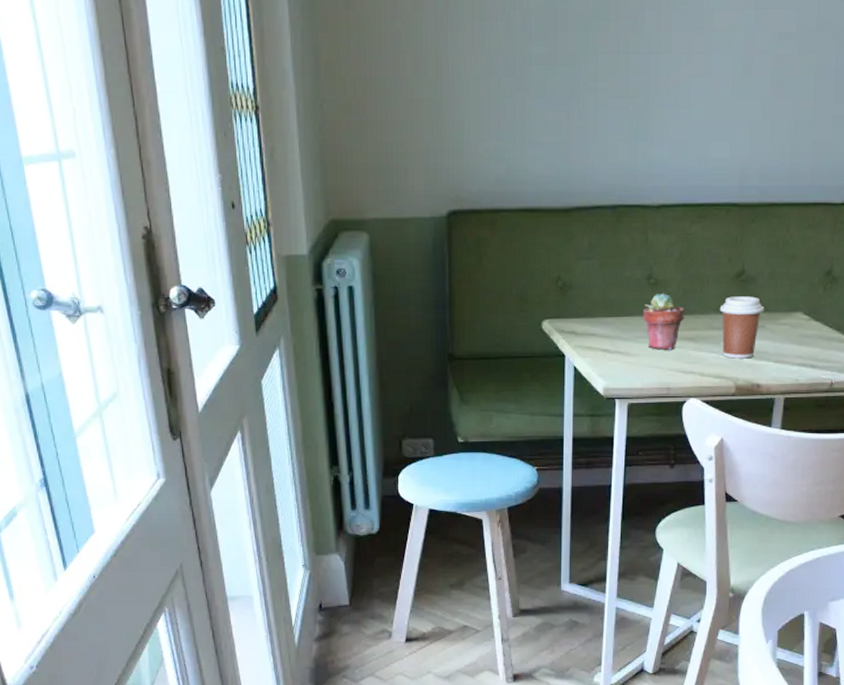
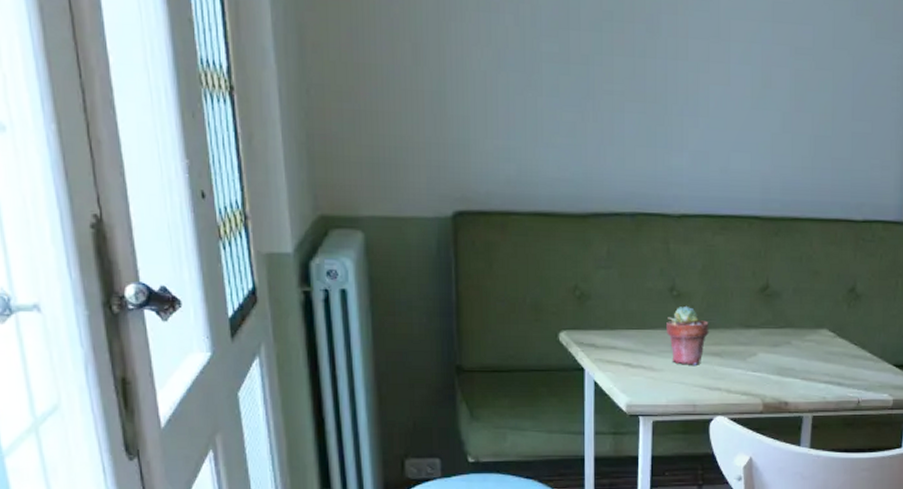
coffee cup: present [719,296,764,359] -> none [744,311,790,375]

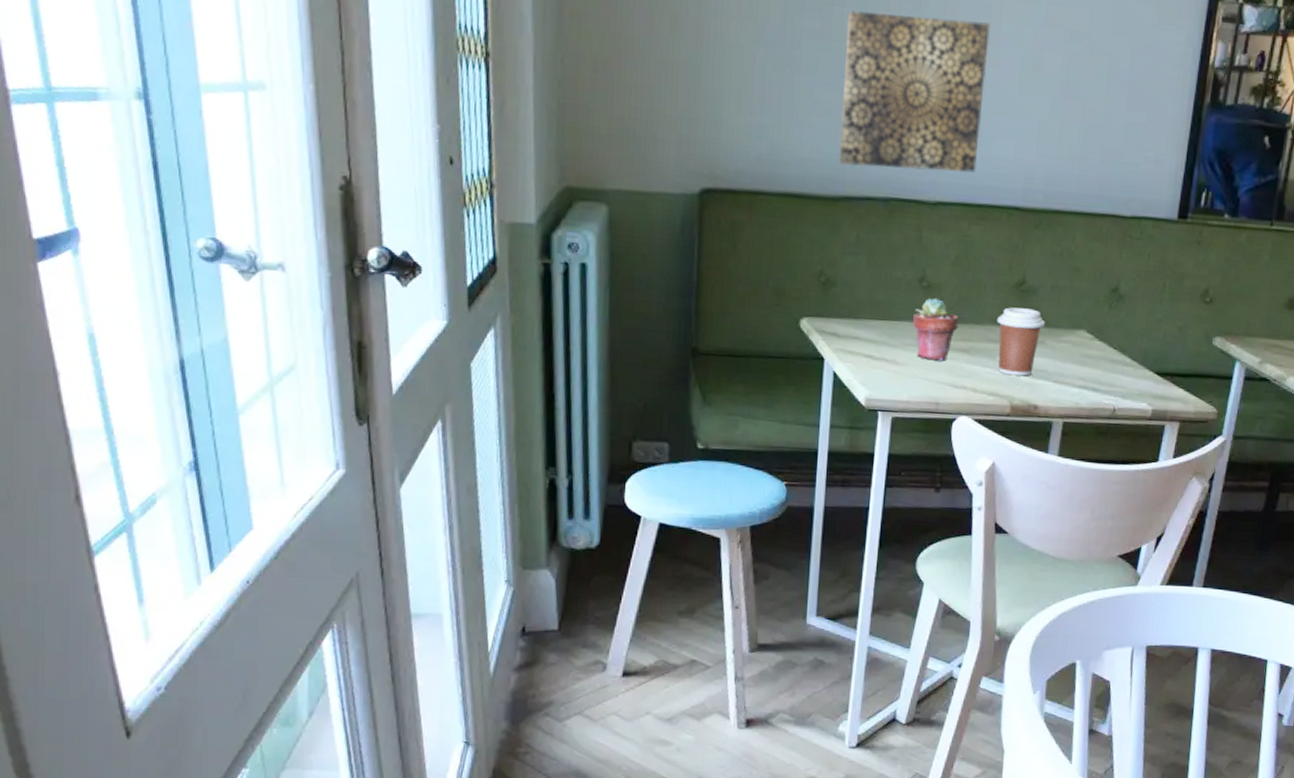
wall art: none [585,34,720,186] -> present [840,11,990,173]
coffee cup: none [744,311,790,375] -> present [996,307,1045,376]

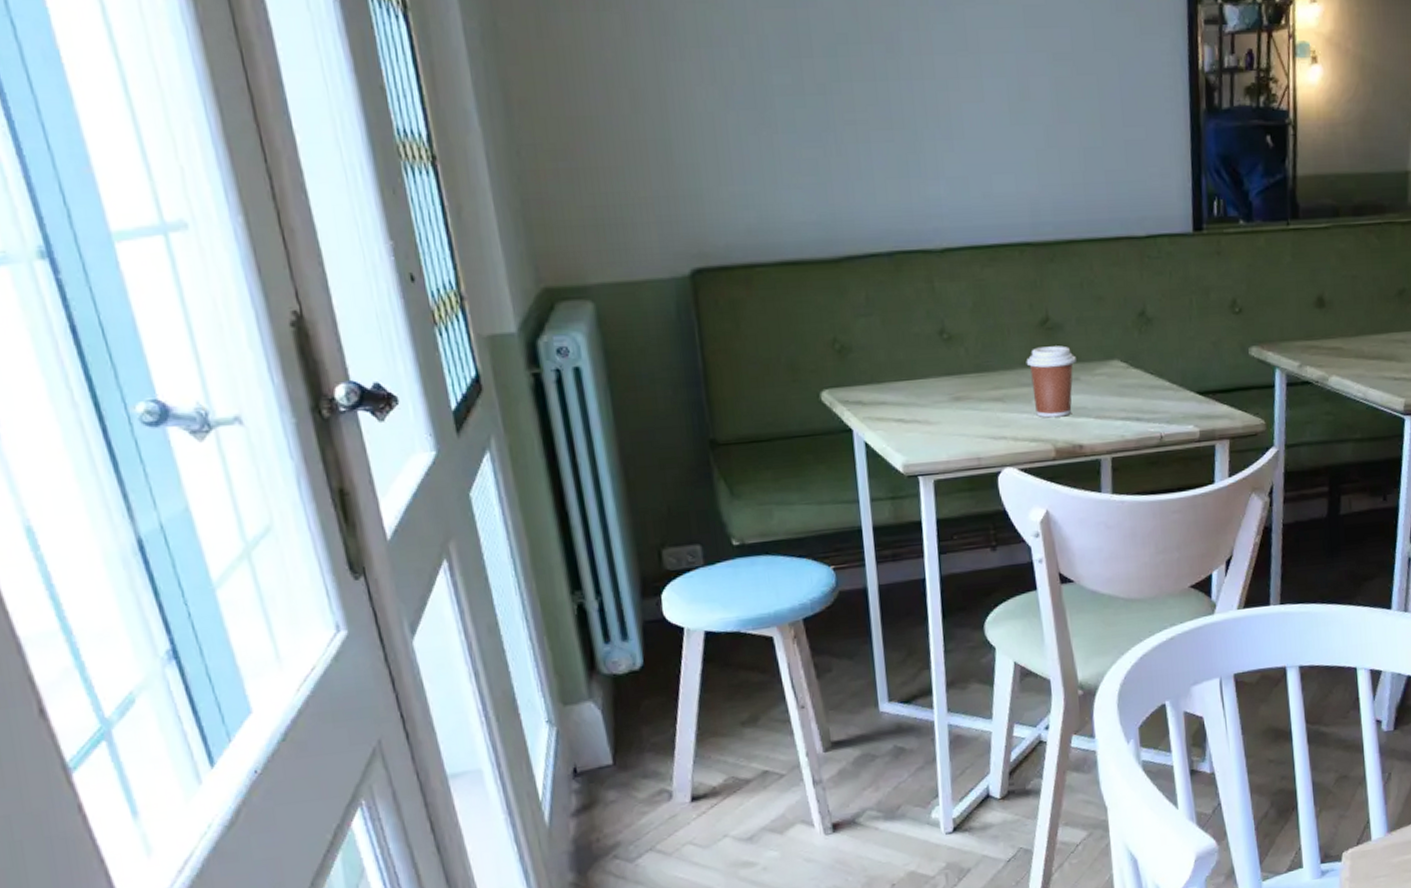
wall art: present [840,11,990,173] -> none [819,56,980,224]
potted succulent: present [913,297,959,361] -> none [939,348,987,415]

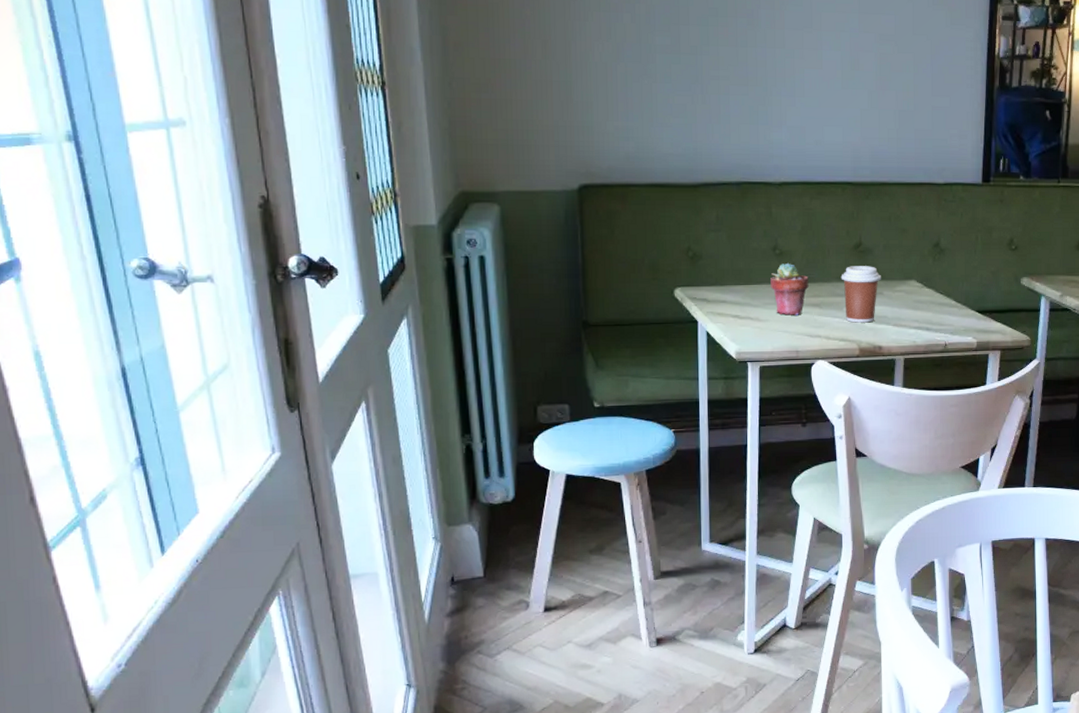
potted succulent: none [939,348,987,415] -> present [770,262,809,316]

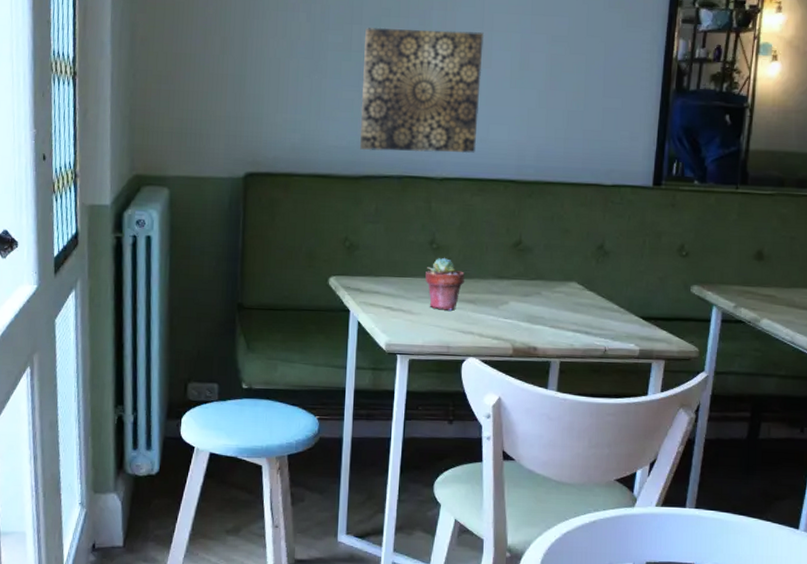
wall art: none [693,28,814,158] -> present [360,27,484,154]
coffee cup: present [841,266,881,323] -> none [498,264,540,323]

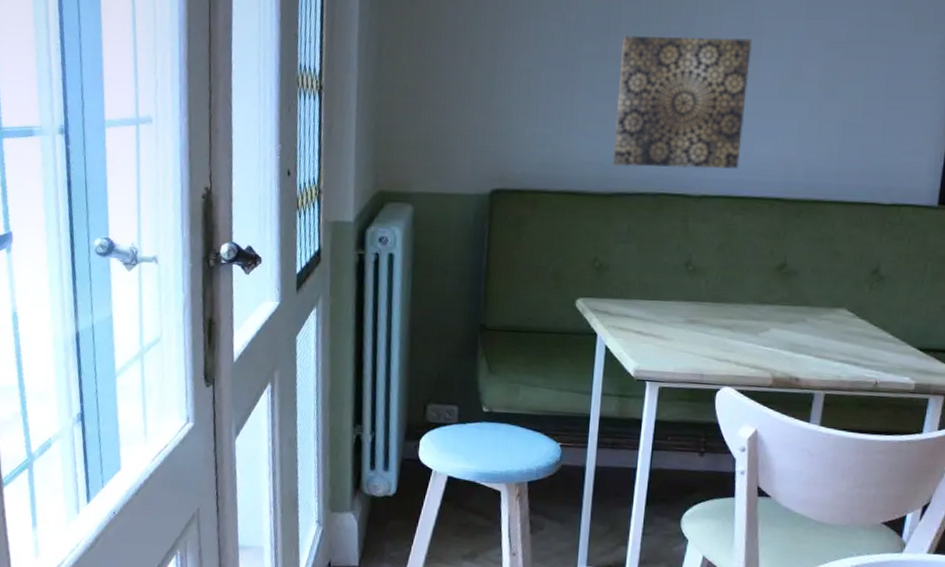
potted succulent: present [425,257,465,311] -> none [679,280,722,337]

